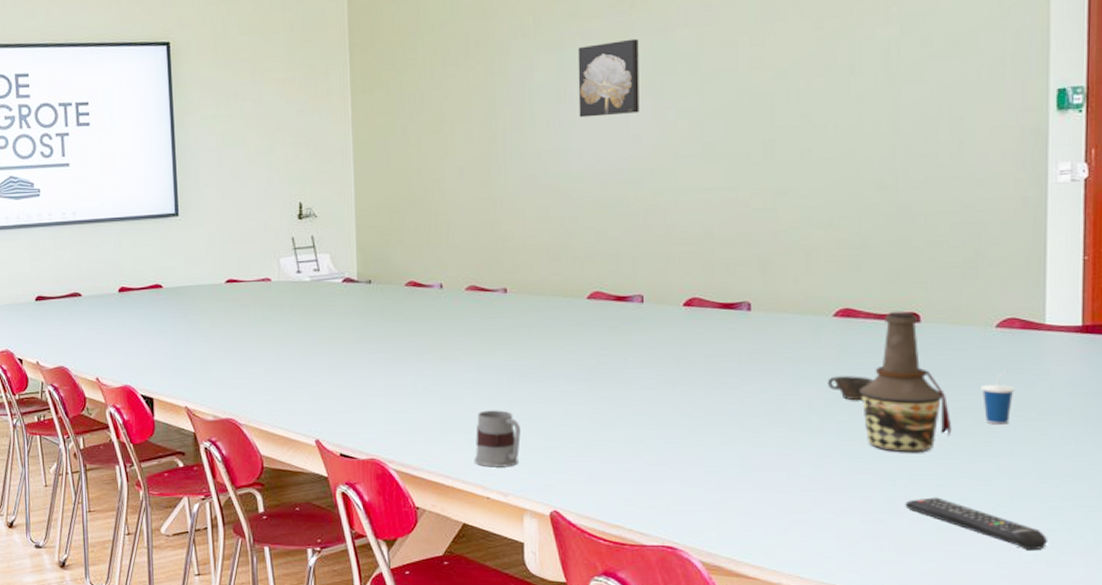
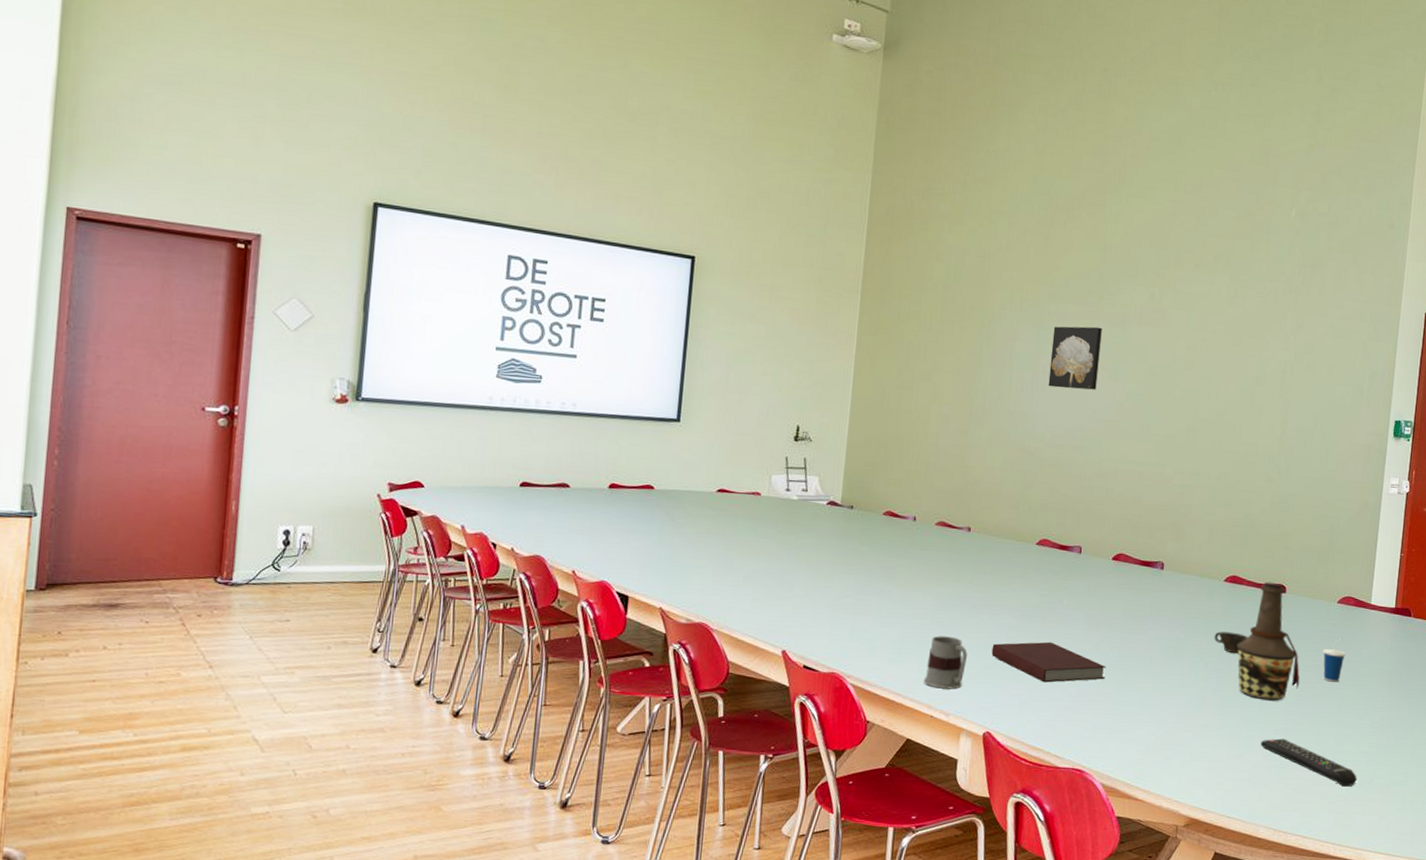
notebook: none [548,406,691,452] -> present [991,641,1106,683]

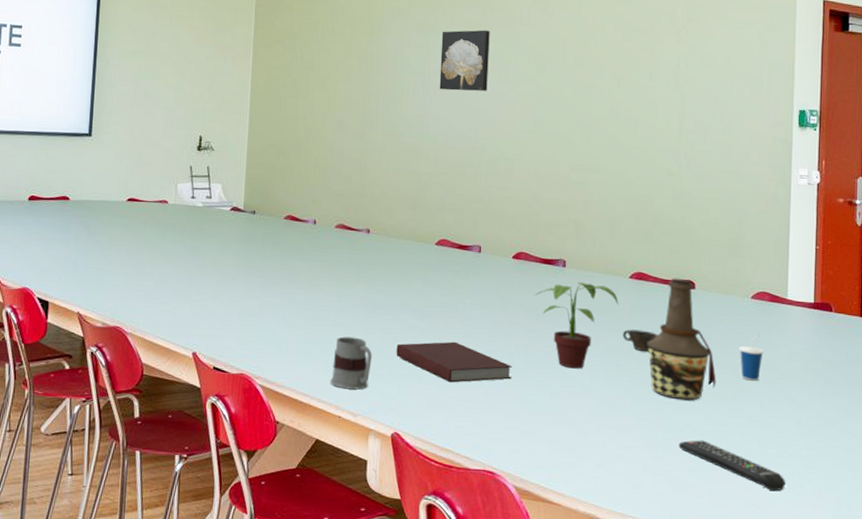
potted plant: none [1132,584,1213,670] -> present [535,282,619,369]

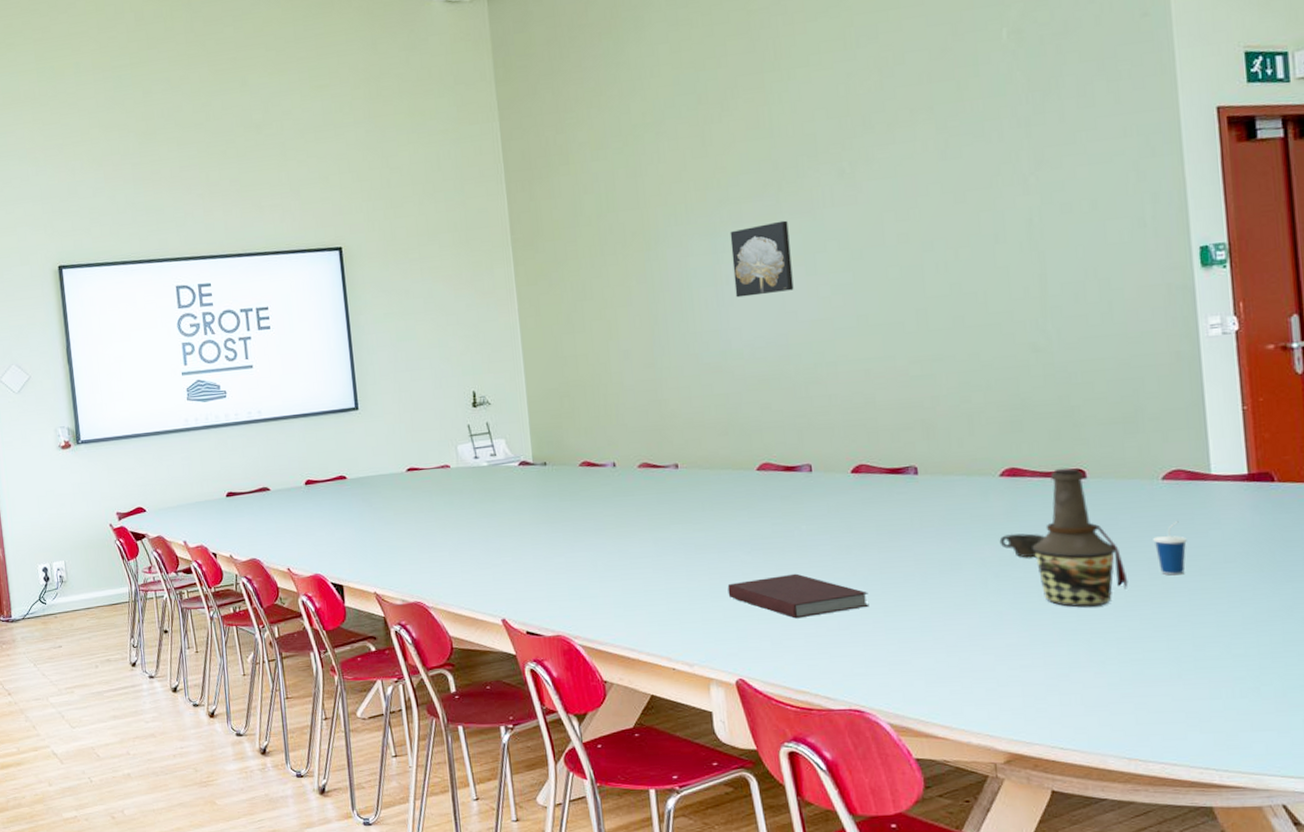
mug: present [330,336,372,390] -> none [657,582,702,639]
potted plant: present [535,282,619,369] -> none [884,488,990,587]
remote control: present [678,440,786,492] -> none [1088,650,1236,700]

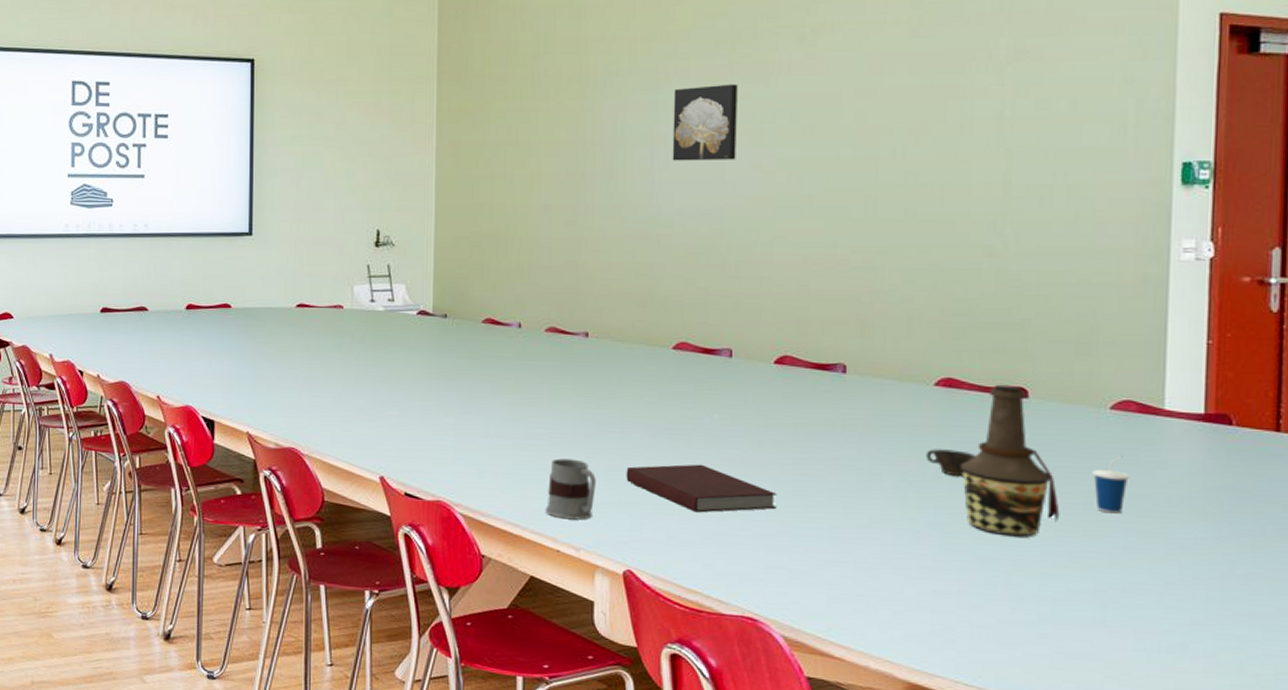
mug: none [657,582,702,639] -> present [545,458,596,520]

